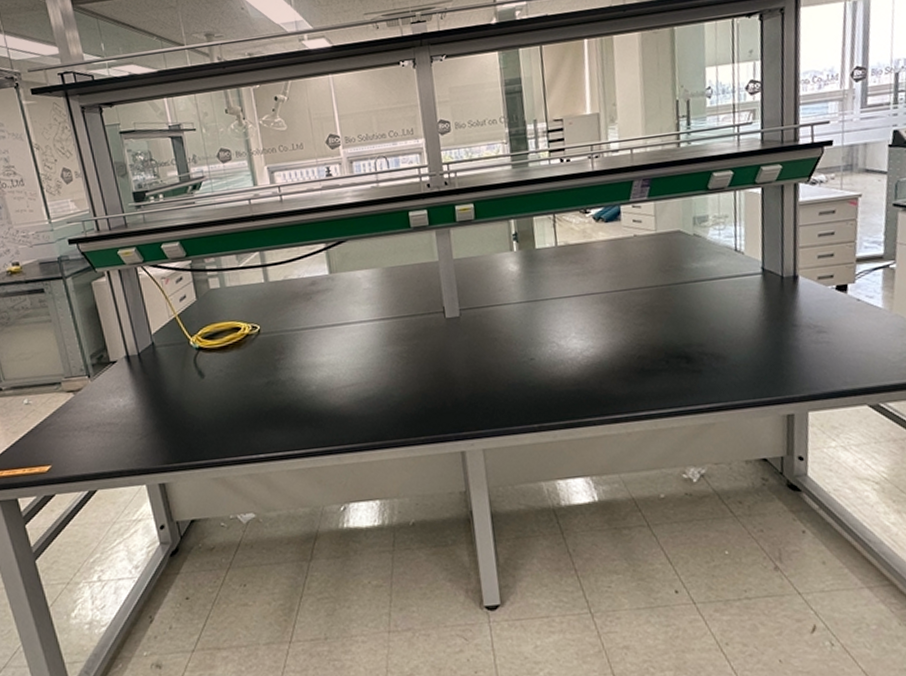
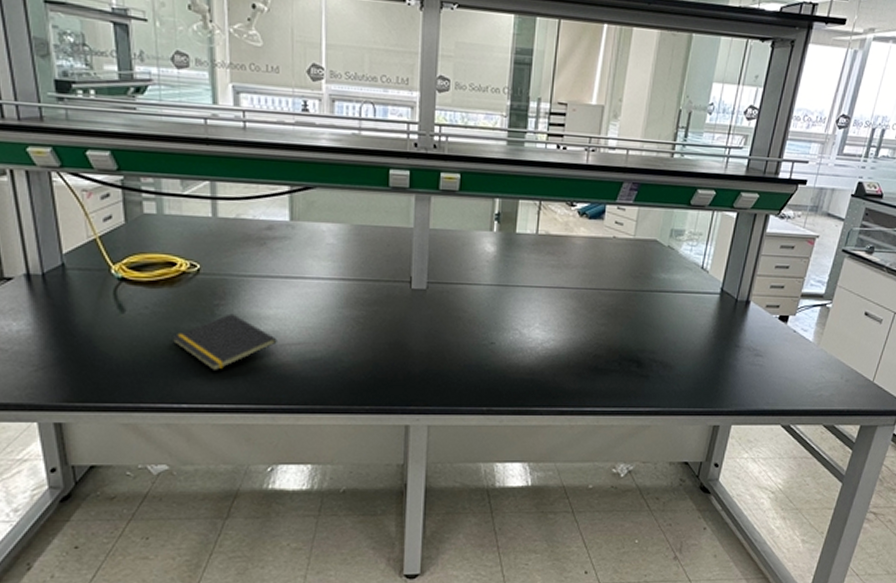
notepad: none [244,365,333,421] -> present [172,313,277,372]

